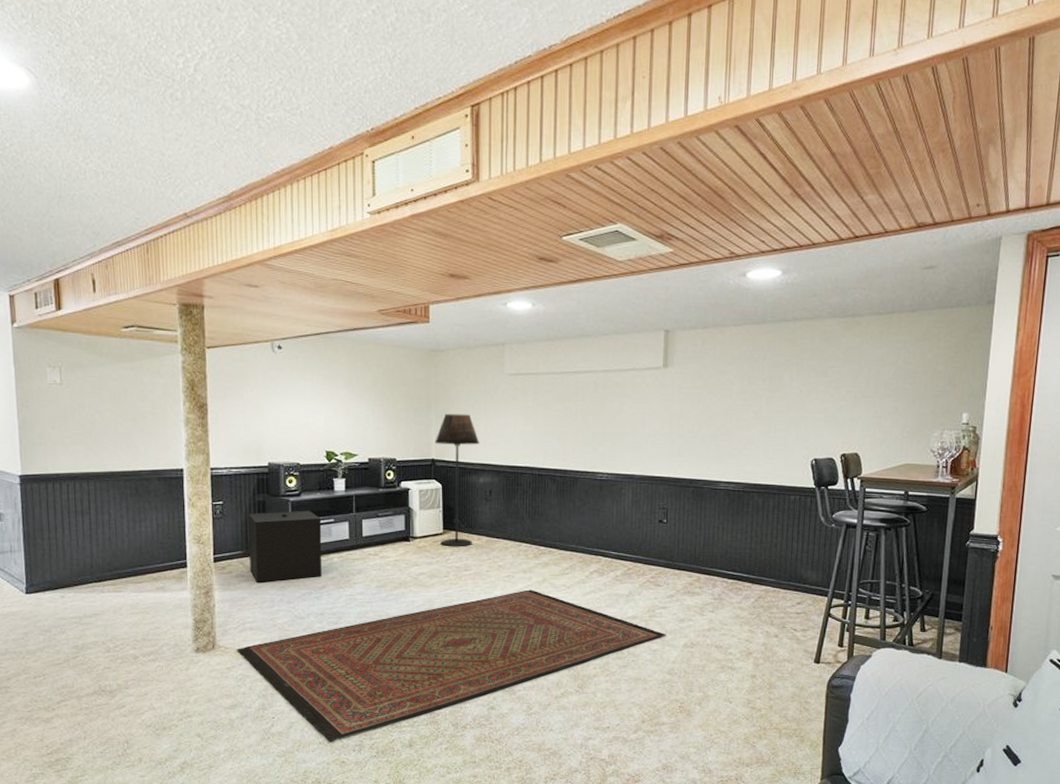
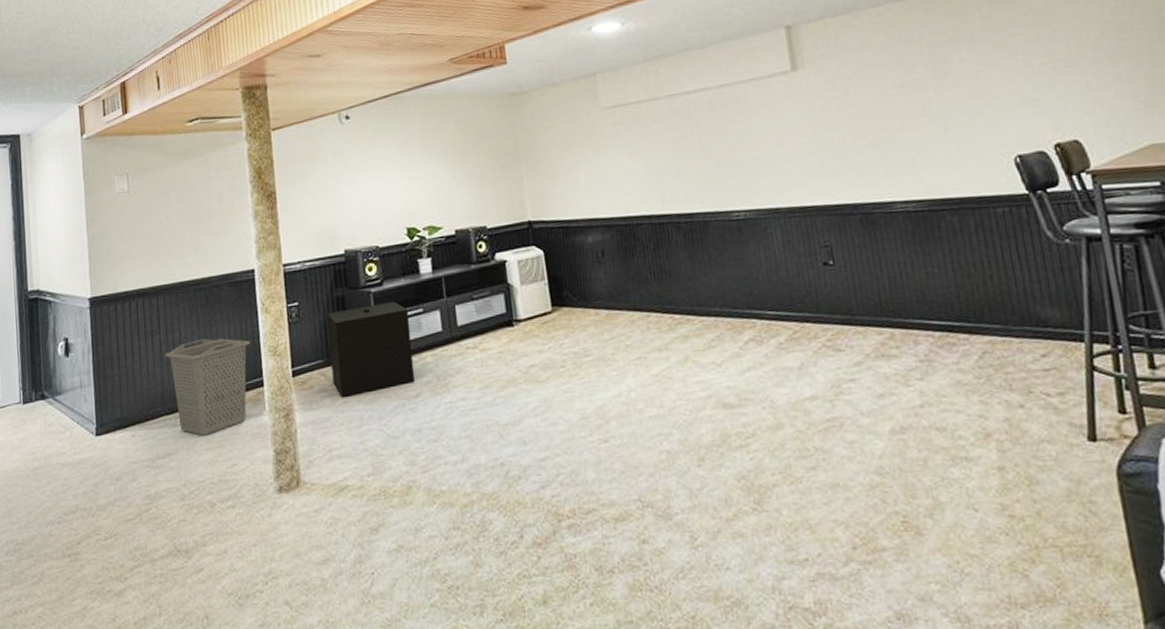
laundry basket: none [94,523,177,602] -> present [164,338,251,436]
area rug: present [237,589,666,743] -> none [324,373,863,604]
floor lamp: present [435,413,480,547] -> none [529,161,589,328]

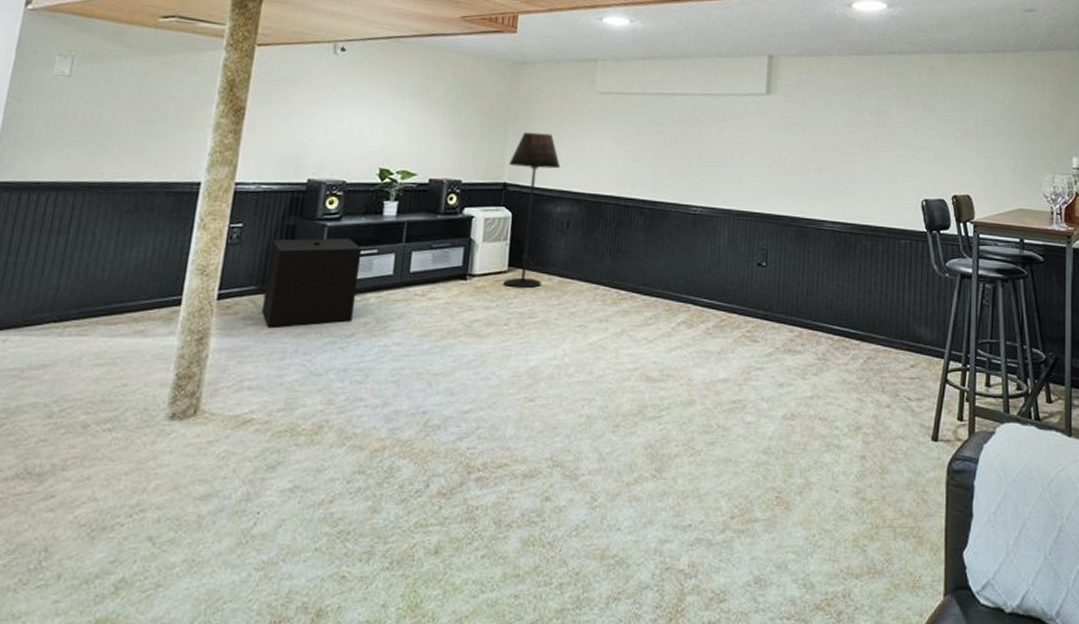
laundry basket: present [164,338,251,436] -> none [67,246,177,350]
floor lamp: none [529,161,589,328] -> present [503,132,561,289]

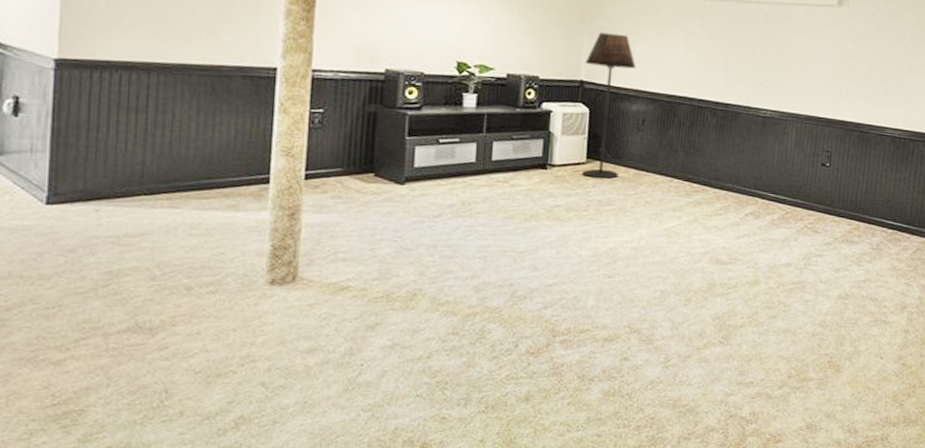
subwoofer: present [262,237,363,329] -> none [350,125,444,207]

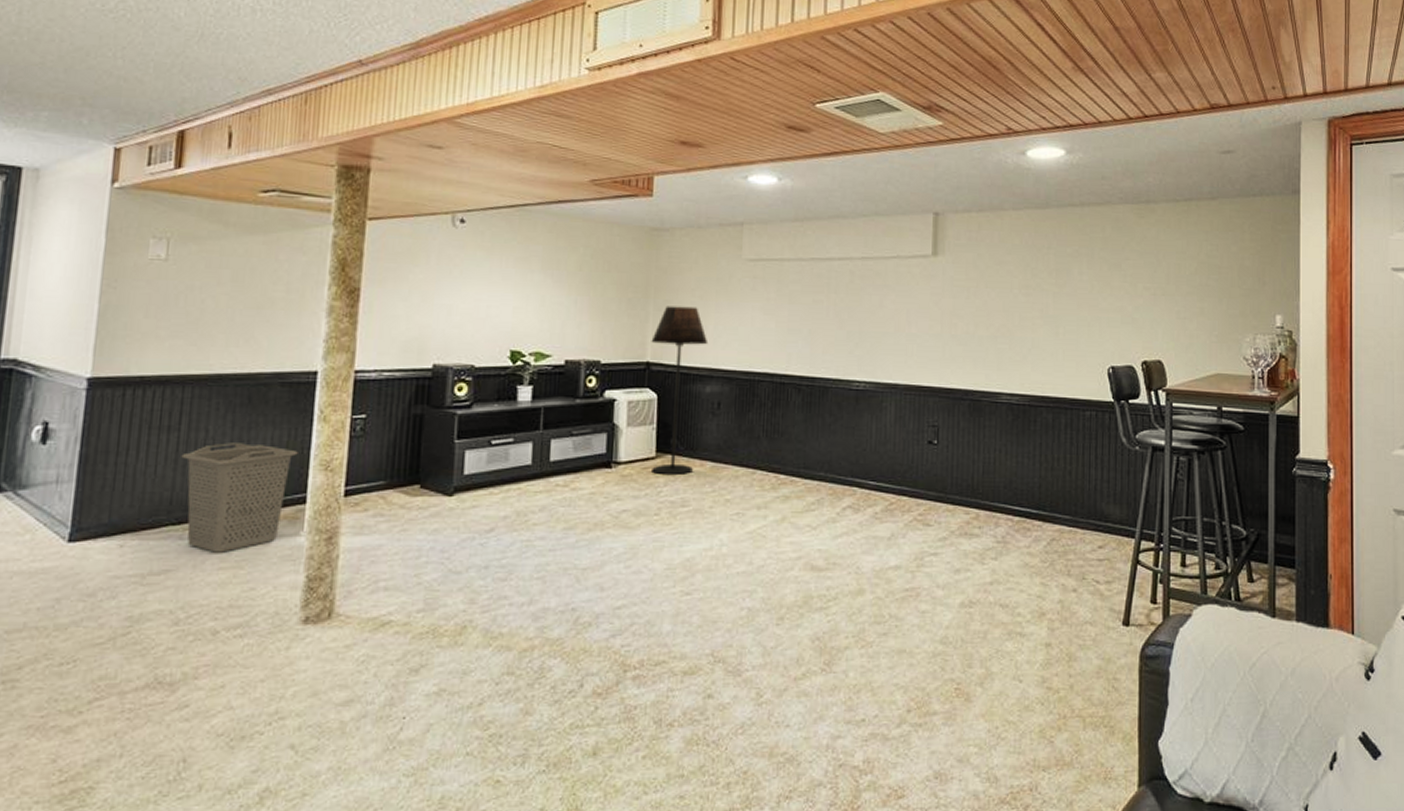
laundry basket: none [150,126,261,222] -> present [181,443,298,553]

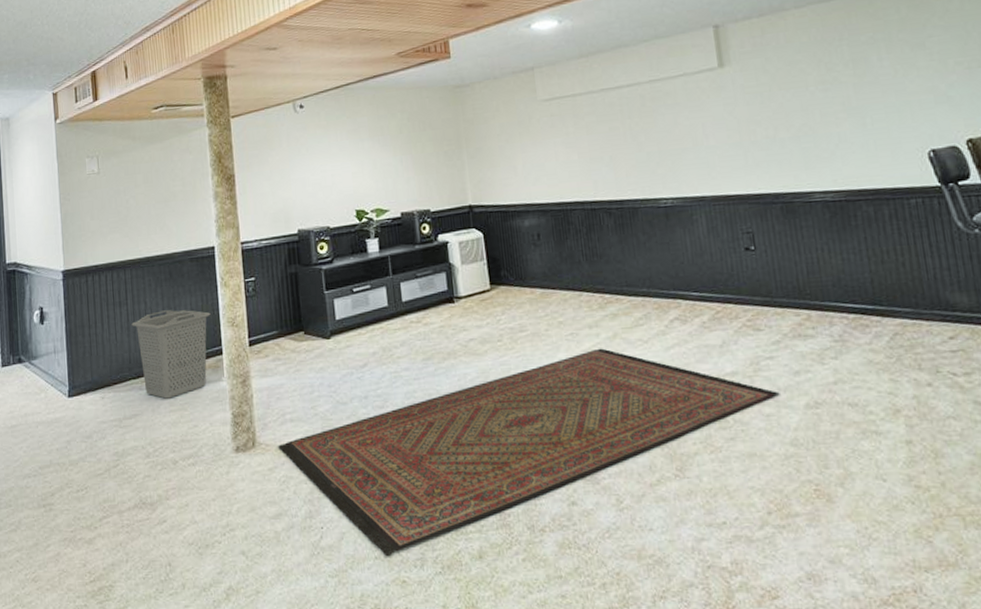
area rug: none [362,531,938,753] -> present [278,348,780,557]
floor lamp: present [651,306,709,476] -> none [470,150,525,305]

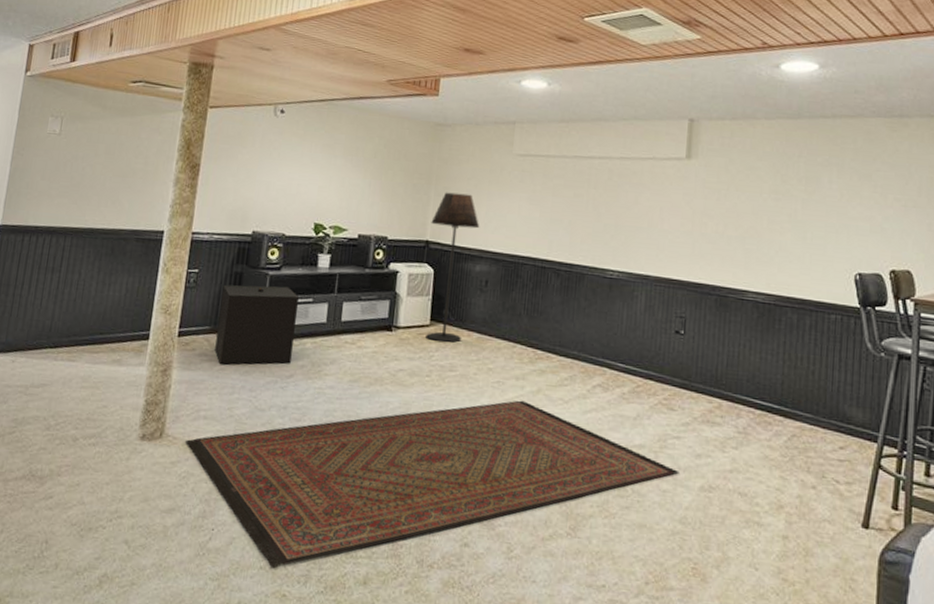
laundry basket: present [131,310,211,399] -> none [60,284,146,374]
subwoofer: none [281,278,362,367] -> present [215,284,300,365]
floor lamp: none [470,150,525,305] -> present [426,192,480,343]

